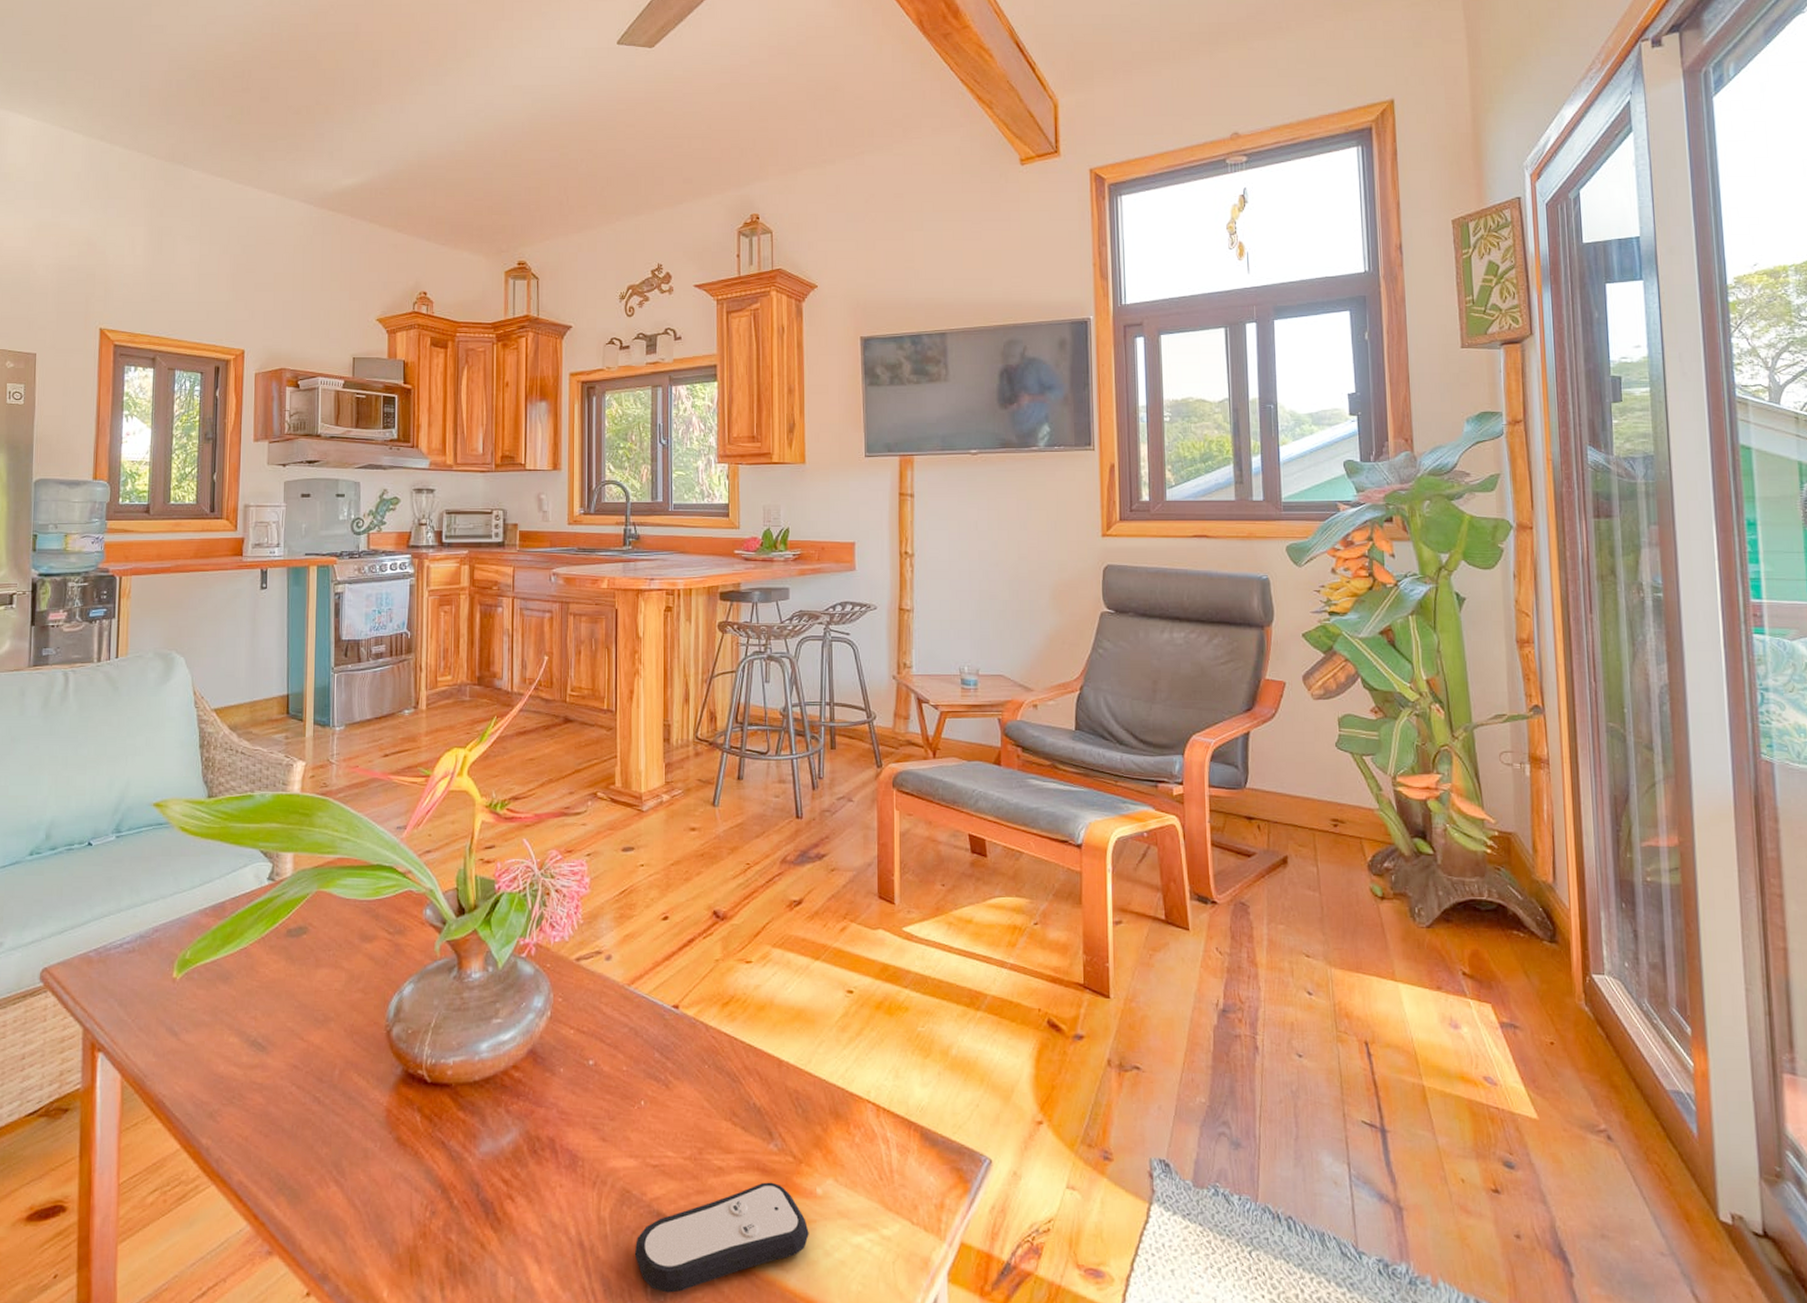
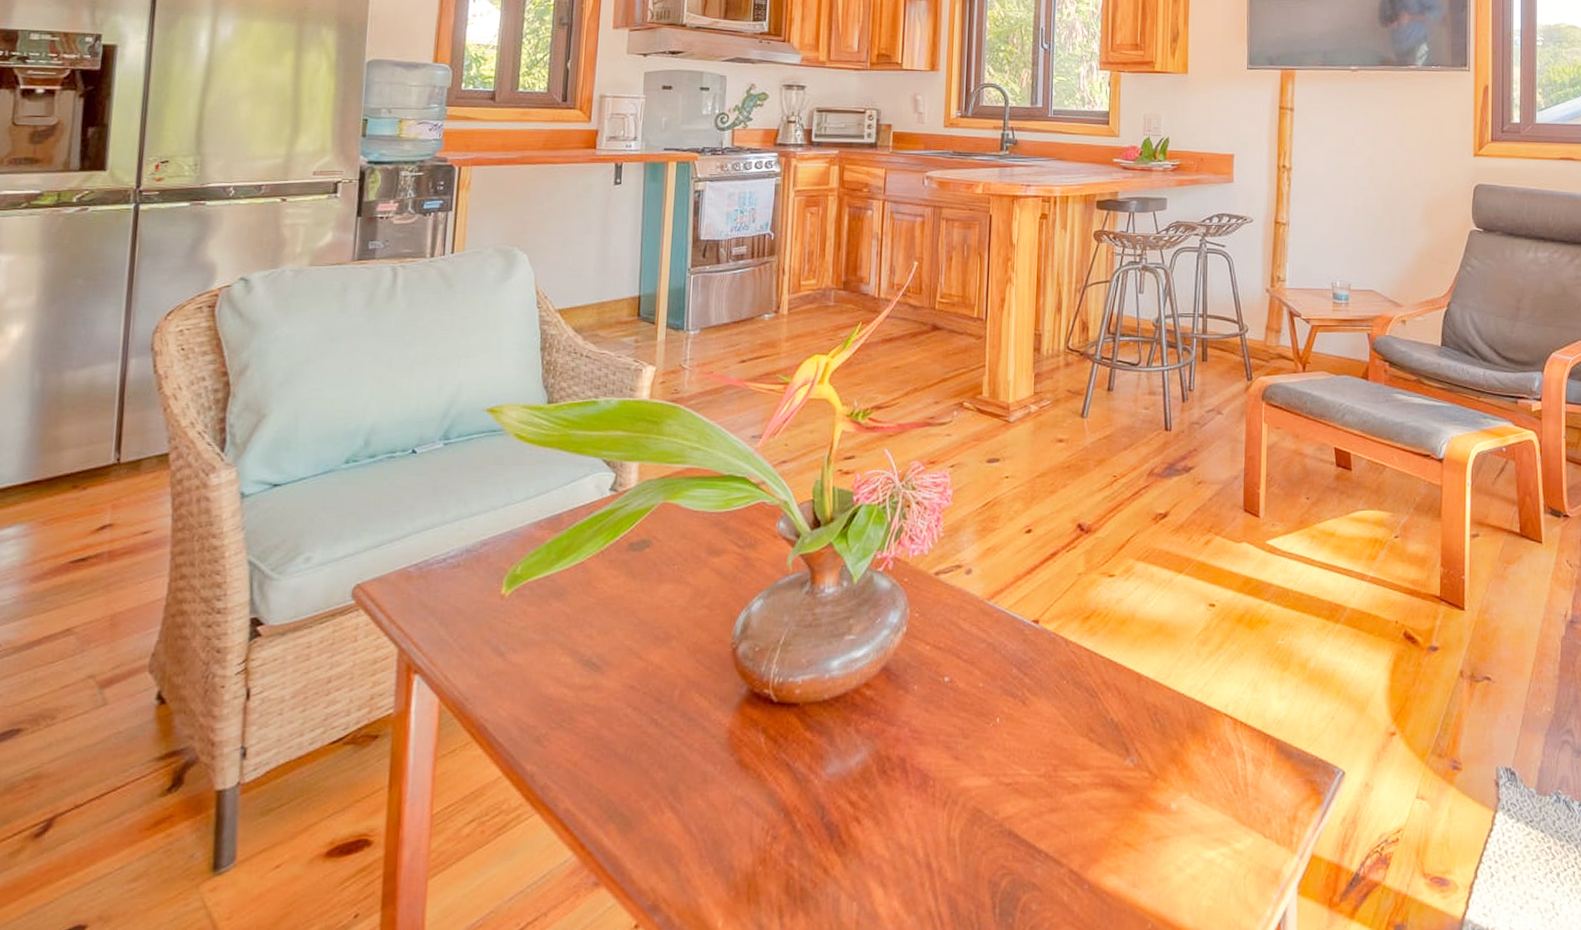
remote control: present [634,1182,809,1293] -> none [983,798,1162,914]

